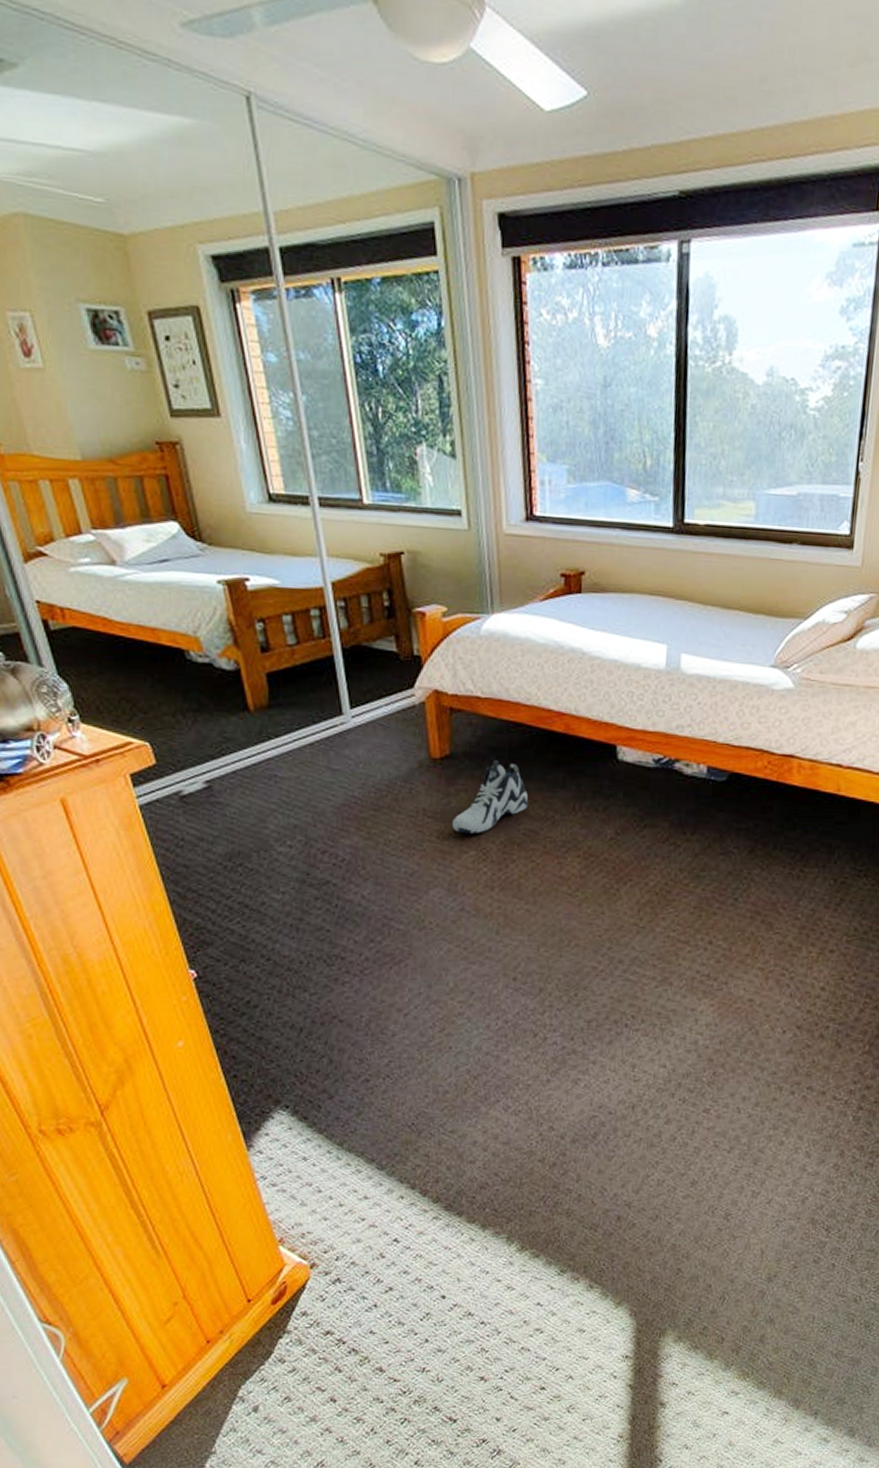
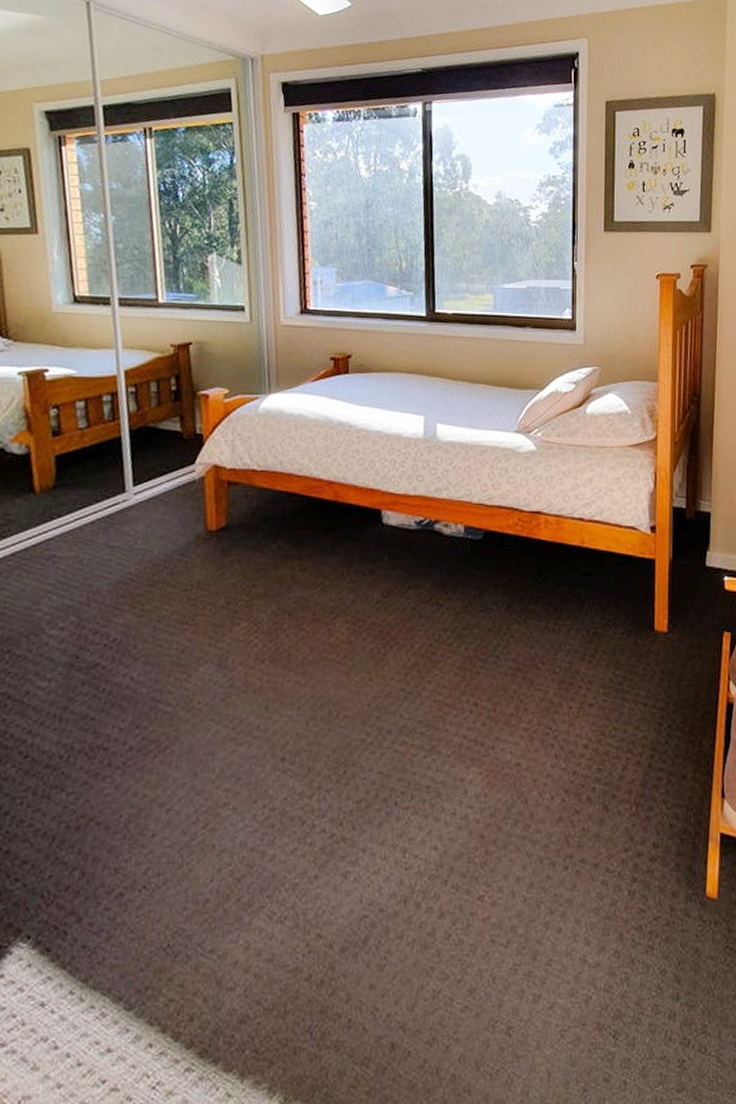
sneaker: present [451,760,528,834] -> none [224,529,299,604]

